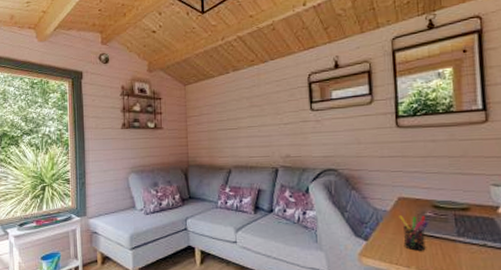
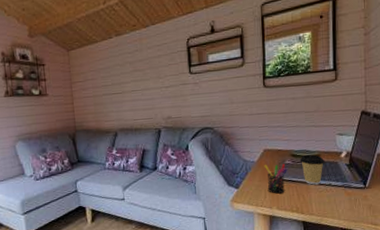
coffee cup: none [444,207,477,244] -> present [300,155,325,185]

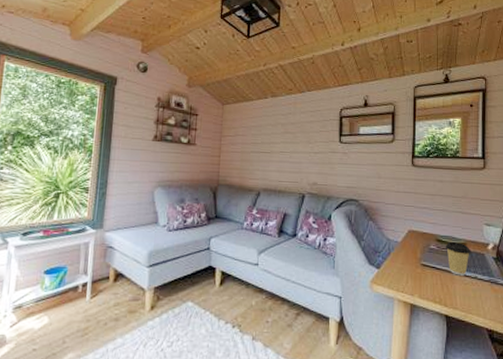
pen holder: present [264,163,287,194] -> none [408,247,432,281]

